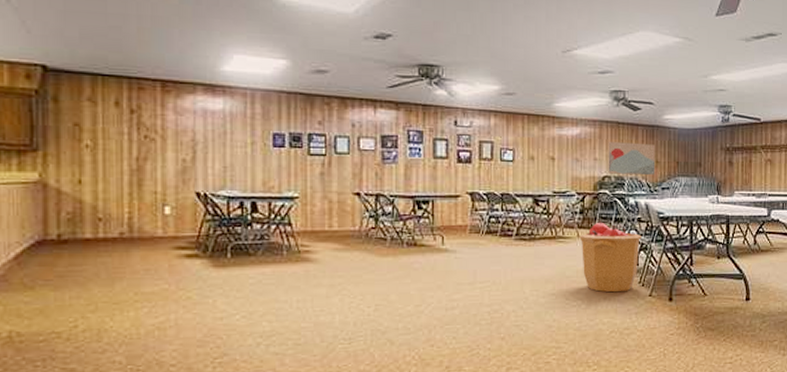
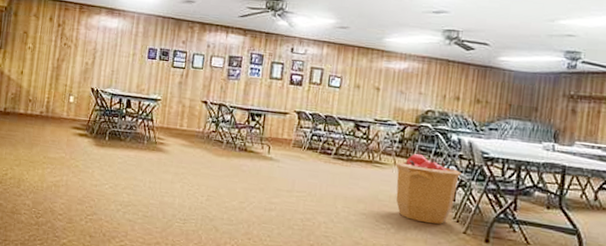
wall art: present [608,142,656,176] -> none [432,78,487,115]

